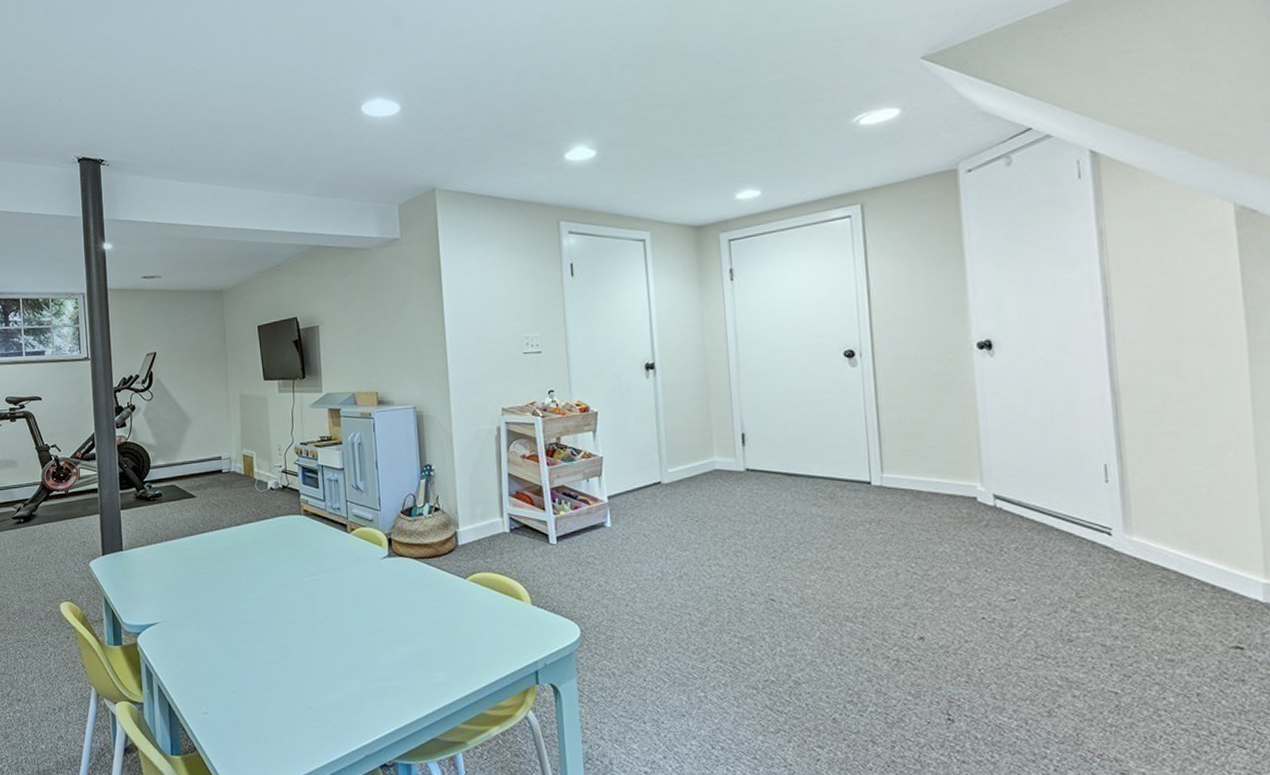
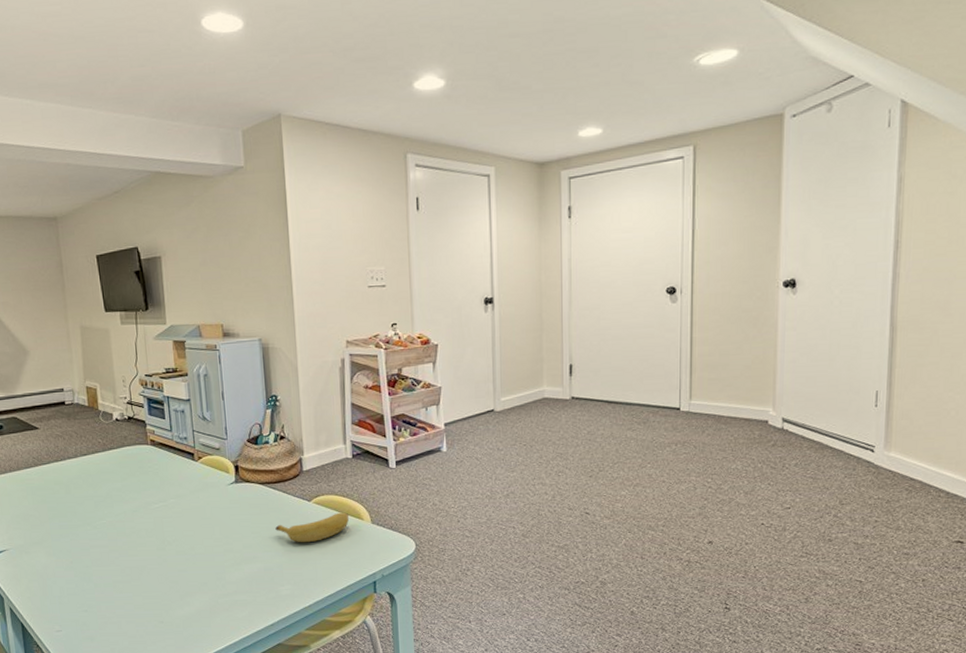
banana: none [429,591,507,625] -> present [275,512,349,543]

